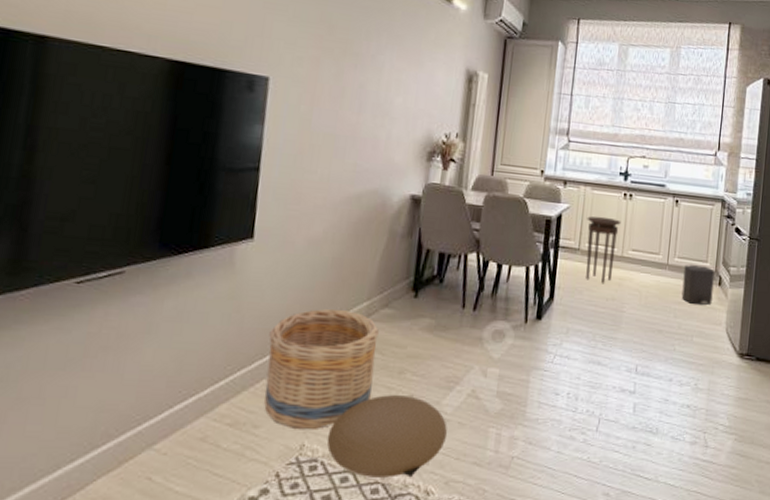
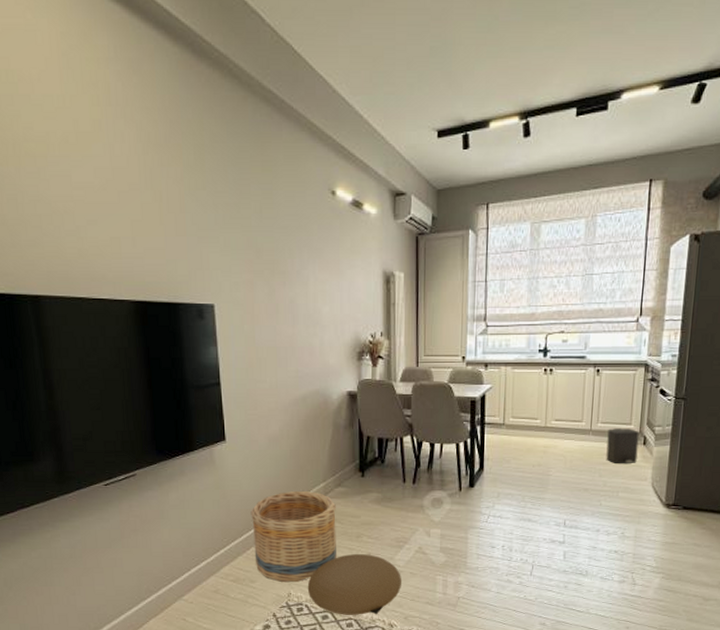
stool: present [586,216,621,284] -> none [509,392,543,453]

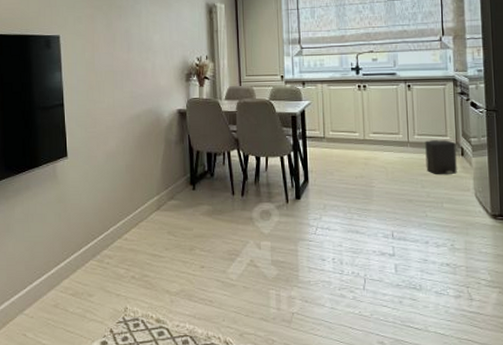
basket: present [251,491,336,582] -> none [89,204,171,296]
pouf: present [307,554,403,615] -> none [143,267,236,332]

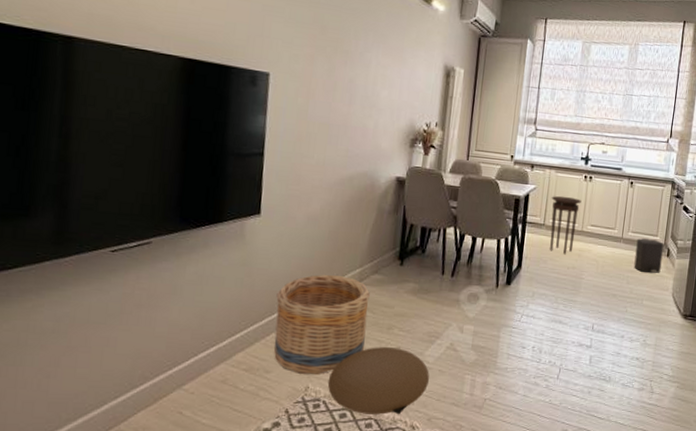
basket: none [89,204,171,296] -> present [274,275,370,374]
pouf: none [143,267,236,332] -> present [327,347,430,415]
stool: none [327,107,359,165] -> present [550,195,582,255]

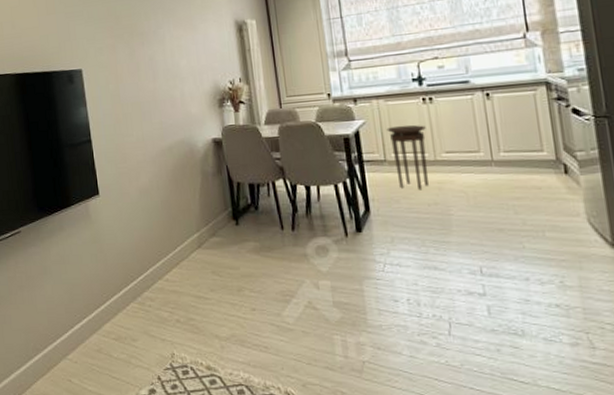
basket: present [274,275,370,374] -> none [127,242,219,341]
pouf: present [327,347,430,415] -> none [190,310,295,381]
pedal bin: present [633,238,664,273] -> none [514,156,561,197]

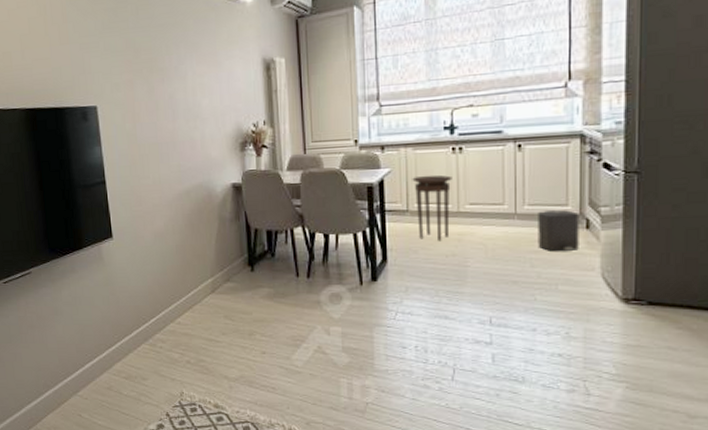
pedal bin: none [514,156,561,197] -> present [538,210,579,251]

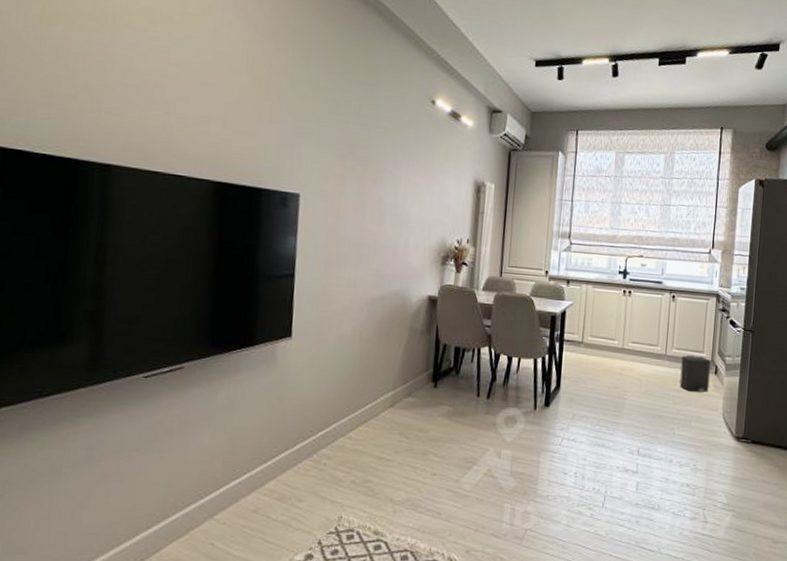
stool: present [412,175,452,242] -> none [589,311,621,374]

